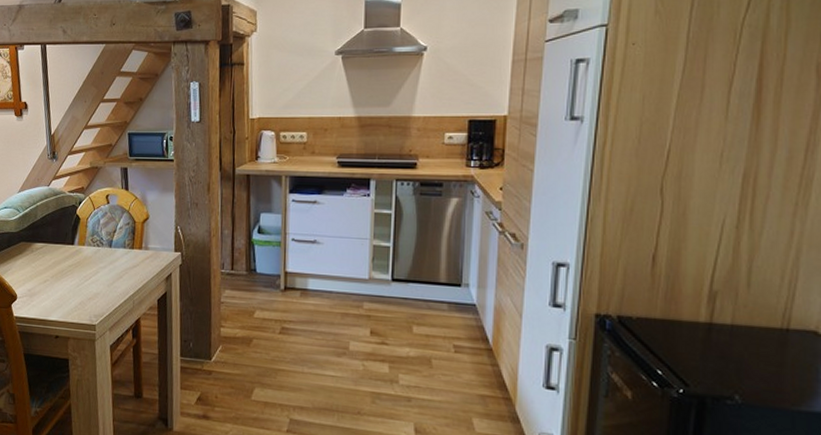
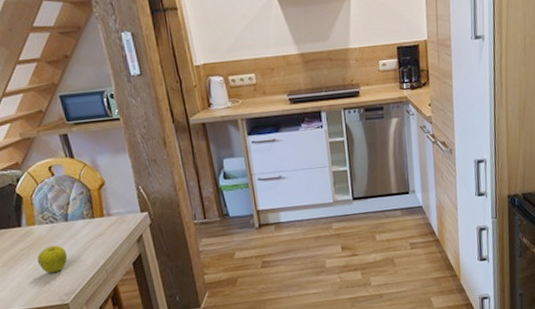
fruit: none [80,267,105,293] -> present [37,245,68,273]

